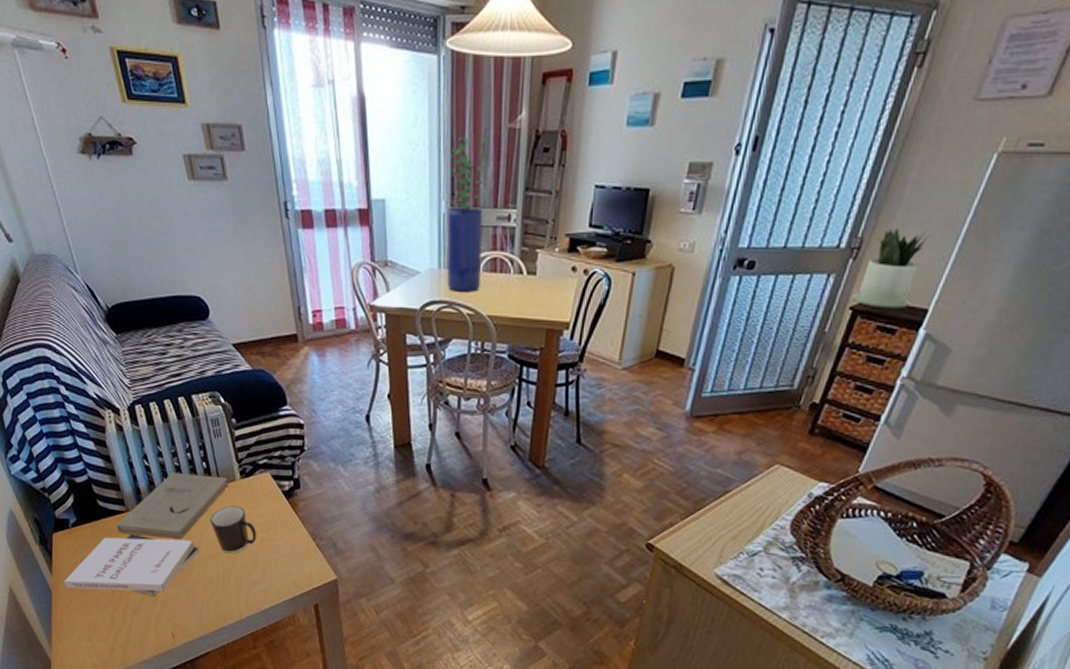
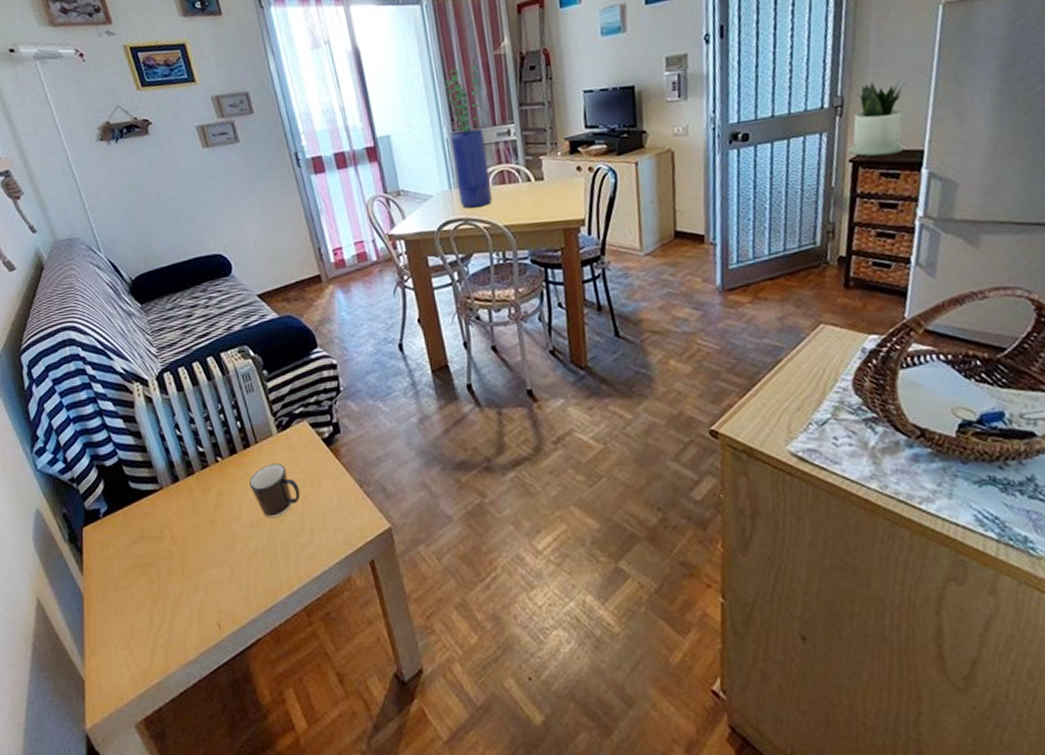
books: present [64,533,201,597] -> none [96,510,242,589]
book: present [116,473,228,539] -> none [150,434,265,514]

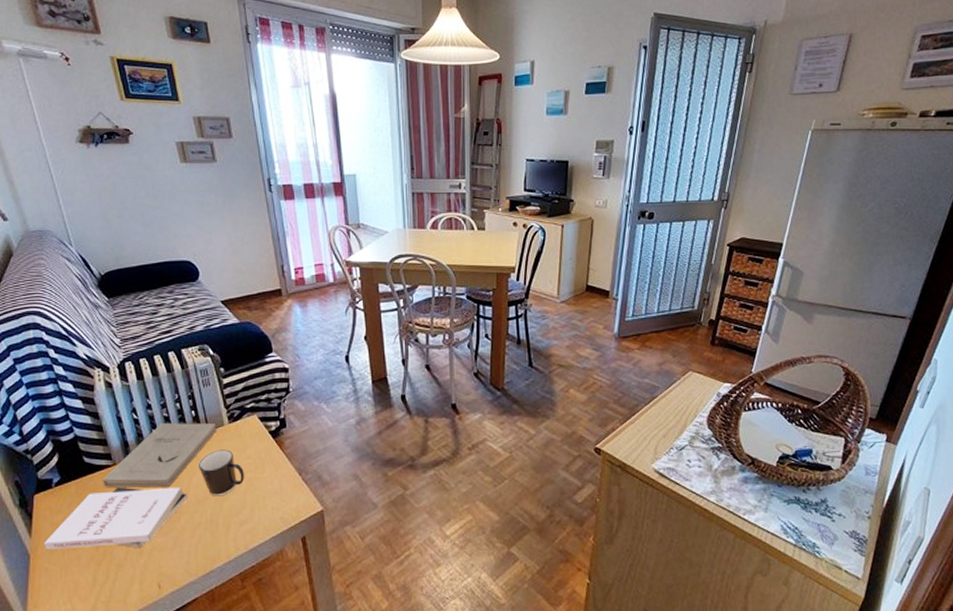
books: none [96,510,242,589] -> present [43,486,189,550]
book: none [150,434,265,514] -> present [102,422,217,488]
vase: present [443,58,492,209] -> none [407,118,439,246]
planter: present [847,81,906,158] -> none [727,184,775,245]

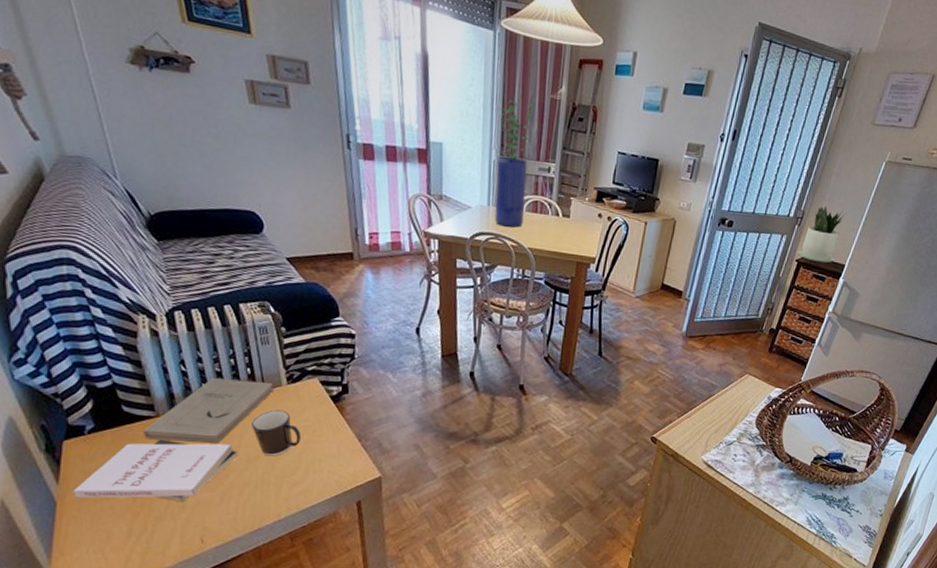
vase: none [407,118,439,246] -> present [494,94,534,228]
planter: none [727,184,775,245] -> present [797,205,846,264]

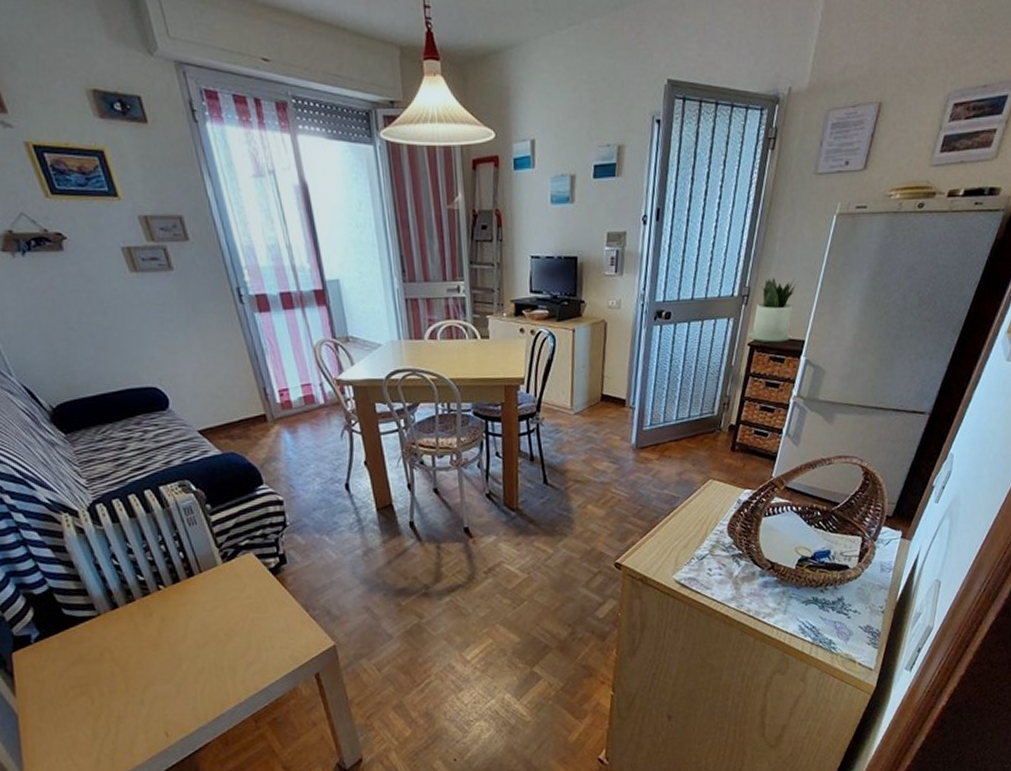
books: present [73,439,239,503] -> none [31,634,188,708]
book: present [142,378,274,443] -> none [87,564,210,639]
mug: present [251,410,302,456] -> none [194,590,247,640]
vase: present [494,94,534,228] -> none [395,210,440,360]

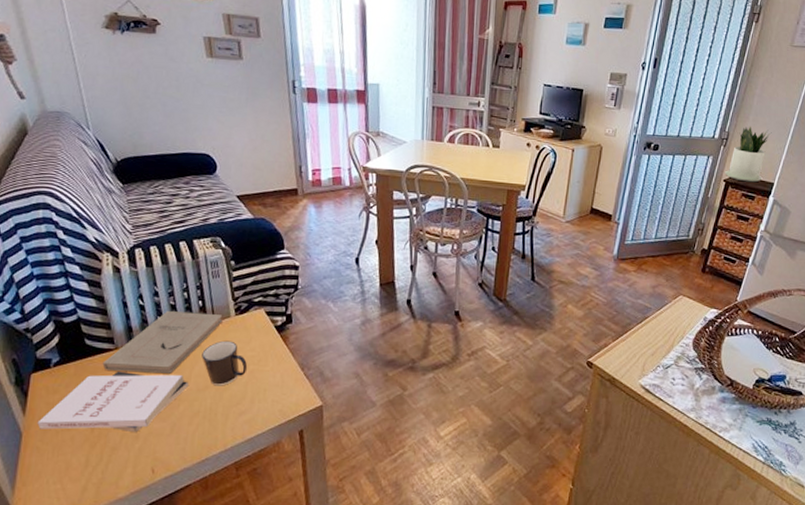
books: none [31,634,188,708] -> present [37,371,190,433]
book: none [87,564,210,639] -> present [102,311,223,374]
mug: none [194,590,247,640] -> present [202,340,248,386]

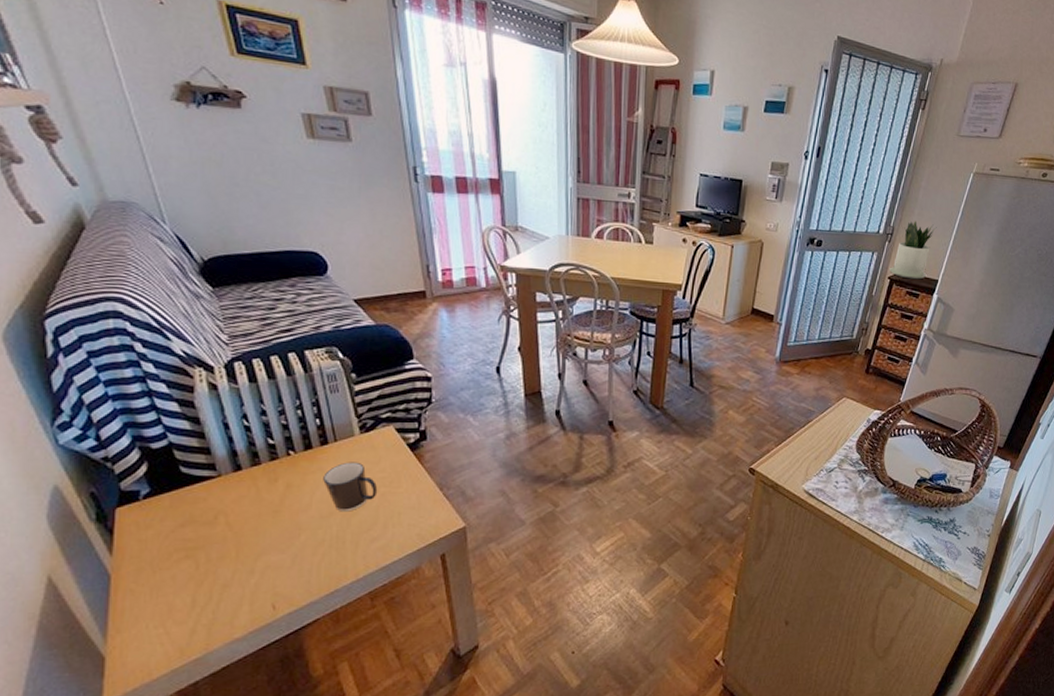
books: present [37,371,190,433] -> none [128,500,311,570]
book: present [102,311,223,374] -> none [203,432,346,501]

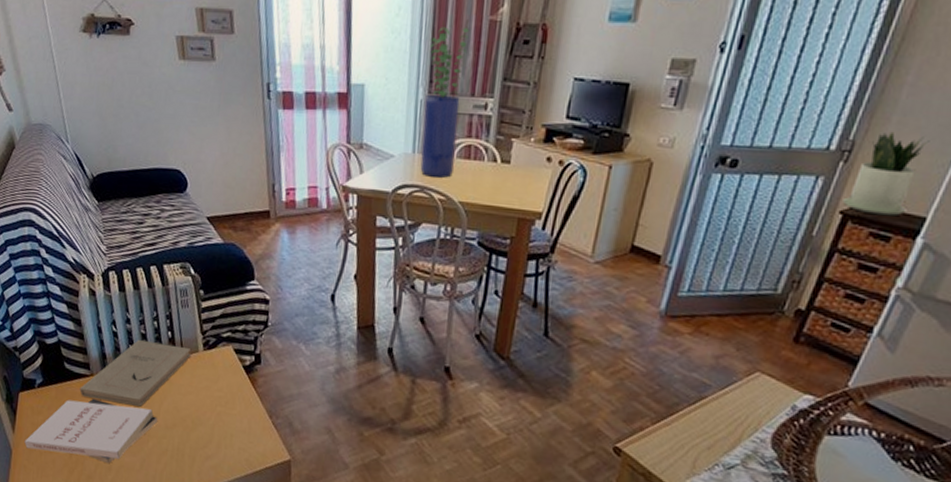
books: none [128,500,311,570] -> present [24,398,158,464]
book: none [203,432,346,501] -> present [79,340,191,407]
mug: present [323,462,378,512] -> none [170,376,215,426]
vase: none [574,119,610,257] -> present [420,20,469,178]

